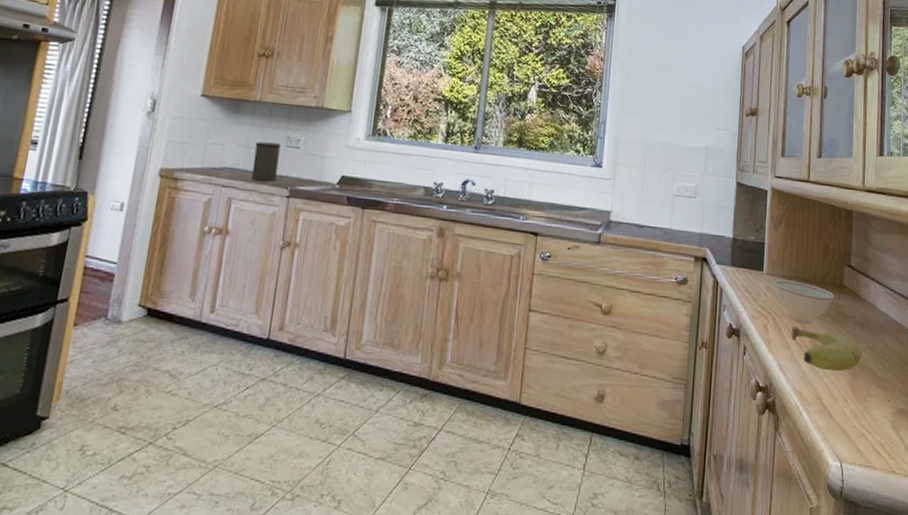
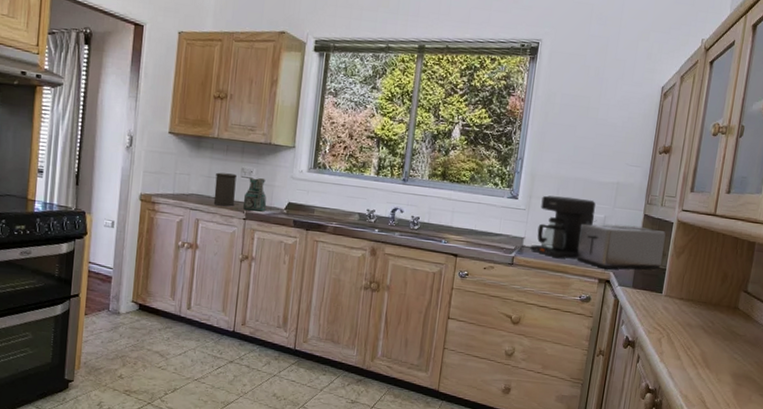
ceramic pitcher: none [286,147,316,188] -> present [242,177,267,212]
coffee maker: none [618,163,685,235] -> present [530,195,596,259]
toaster: none [669,192,761,245] -> present [576,222,666,270]
bowl: present [773,278,835,324] -> none [670,300,728,340]
fruit: present [791,326,863,372] -> none [682,341,749,381]

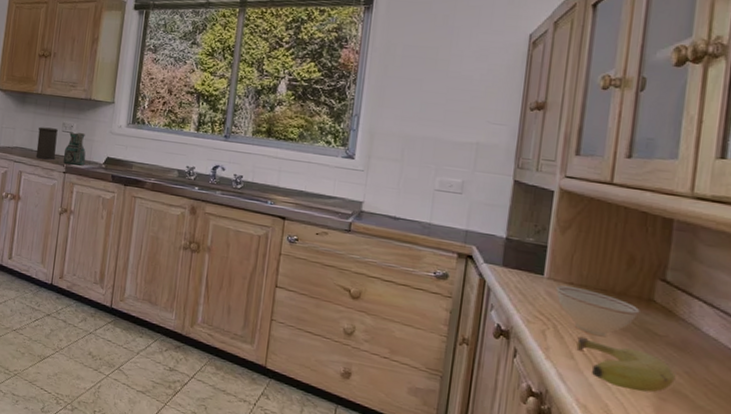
coffee maker: present [530,195,596,259] -> none [370,156,450,228]
toaster: present [576,222,666,270] -> none [428,187,544,247]
bowl: none [670,300,728,340] -> present [556,285,640,337]
fruit: none [682,341,749,381] -> present [576,336,676,393]

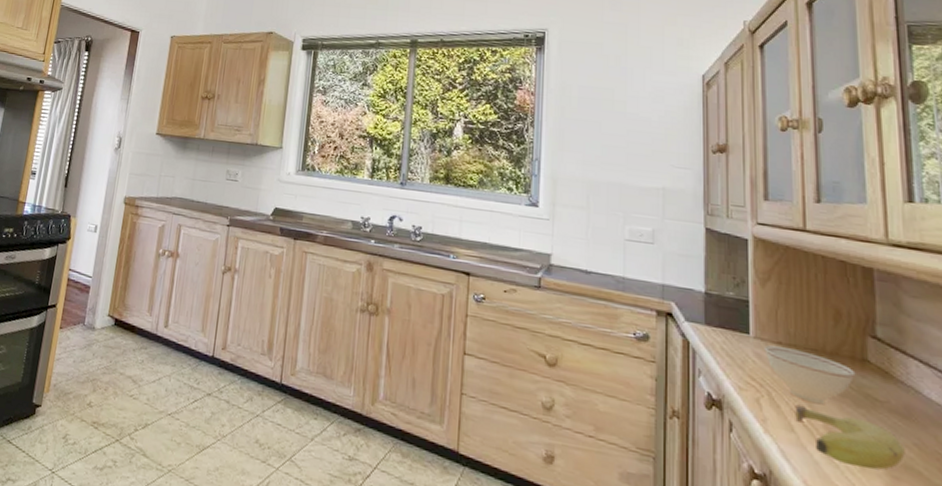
canister: present [35,127,58,160] -> none [196,174,222,212]
ceramic pitcher: present [63,132,86,166] -> none [226,180,252,218]

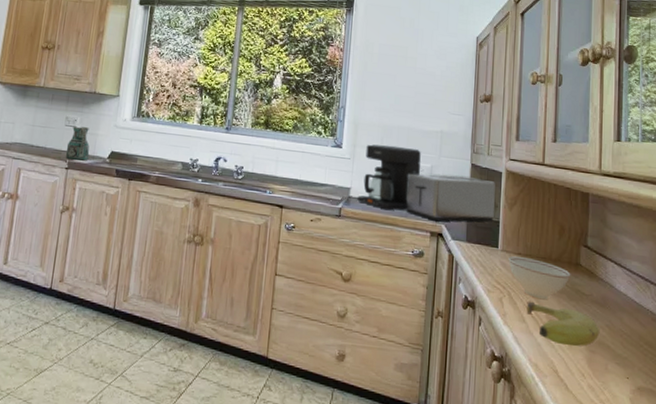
ceramic pitcher: none [226,180,252,218] -> present [65,126,90,161]
coffee maker: none [560,203,638,283] -> present [357,144,421,210]
toaster: none [621,237,741,301] -> present [406,172,495,222]

